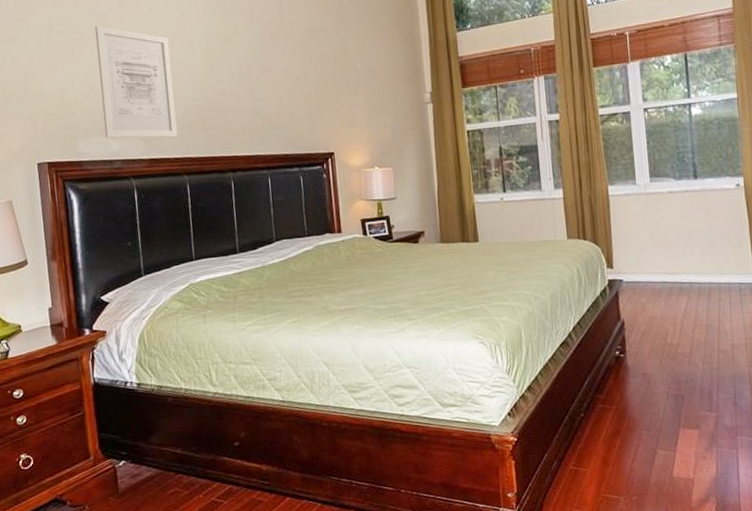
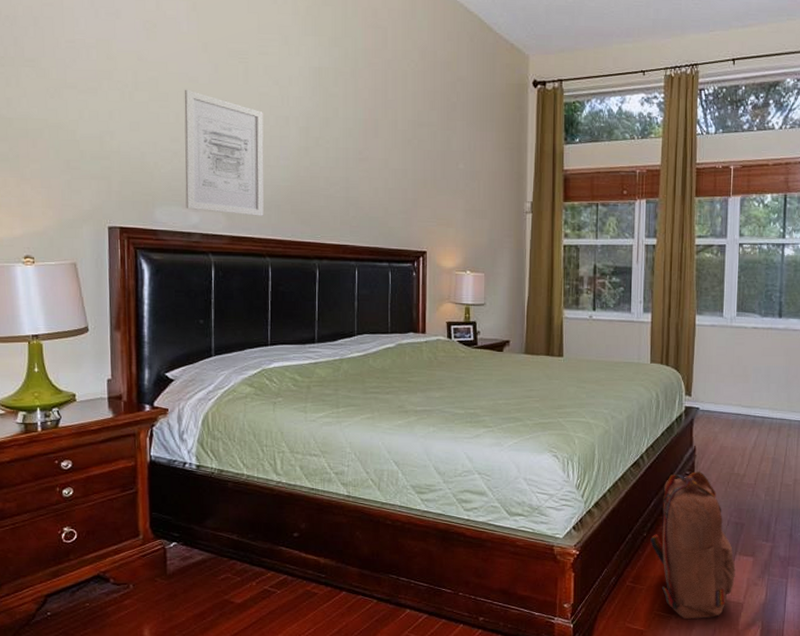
backpack: none [588,345,682,500] -> present [650,471,736,619]

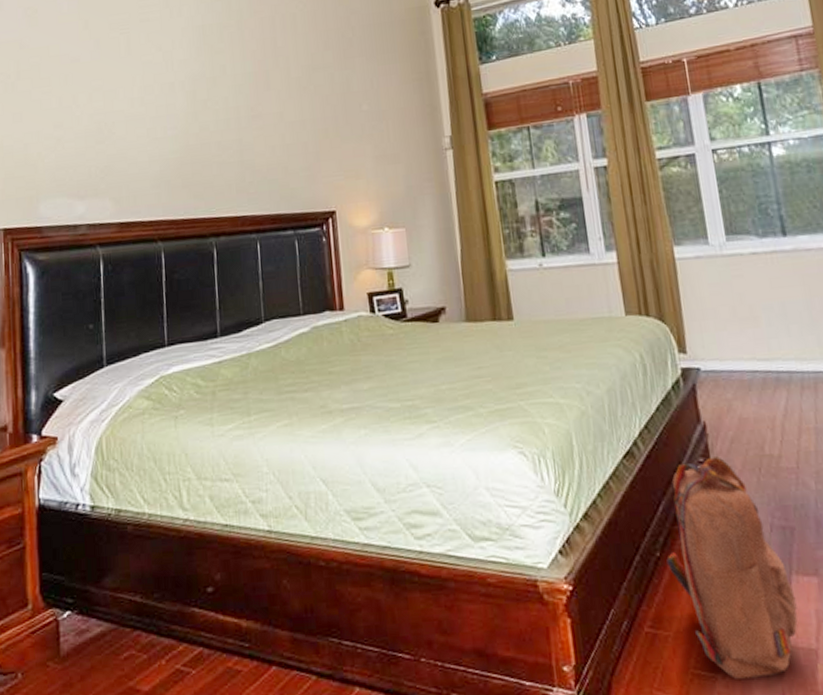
wall art: present [184,89,264,216] -> none [66,70,153,199]

